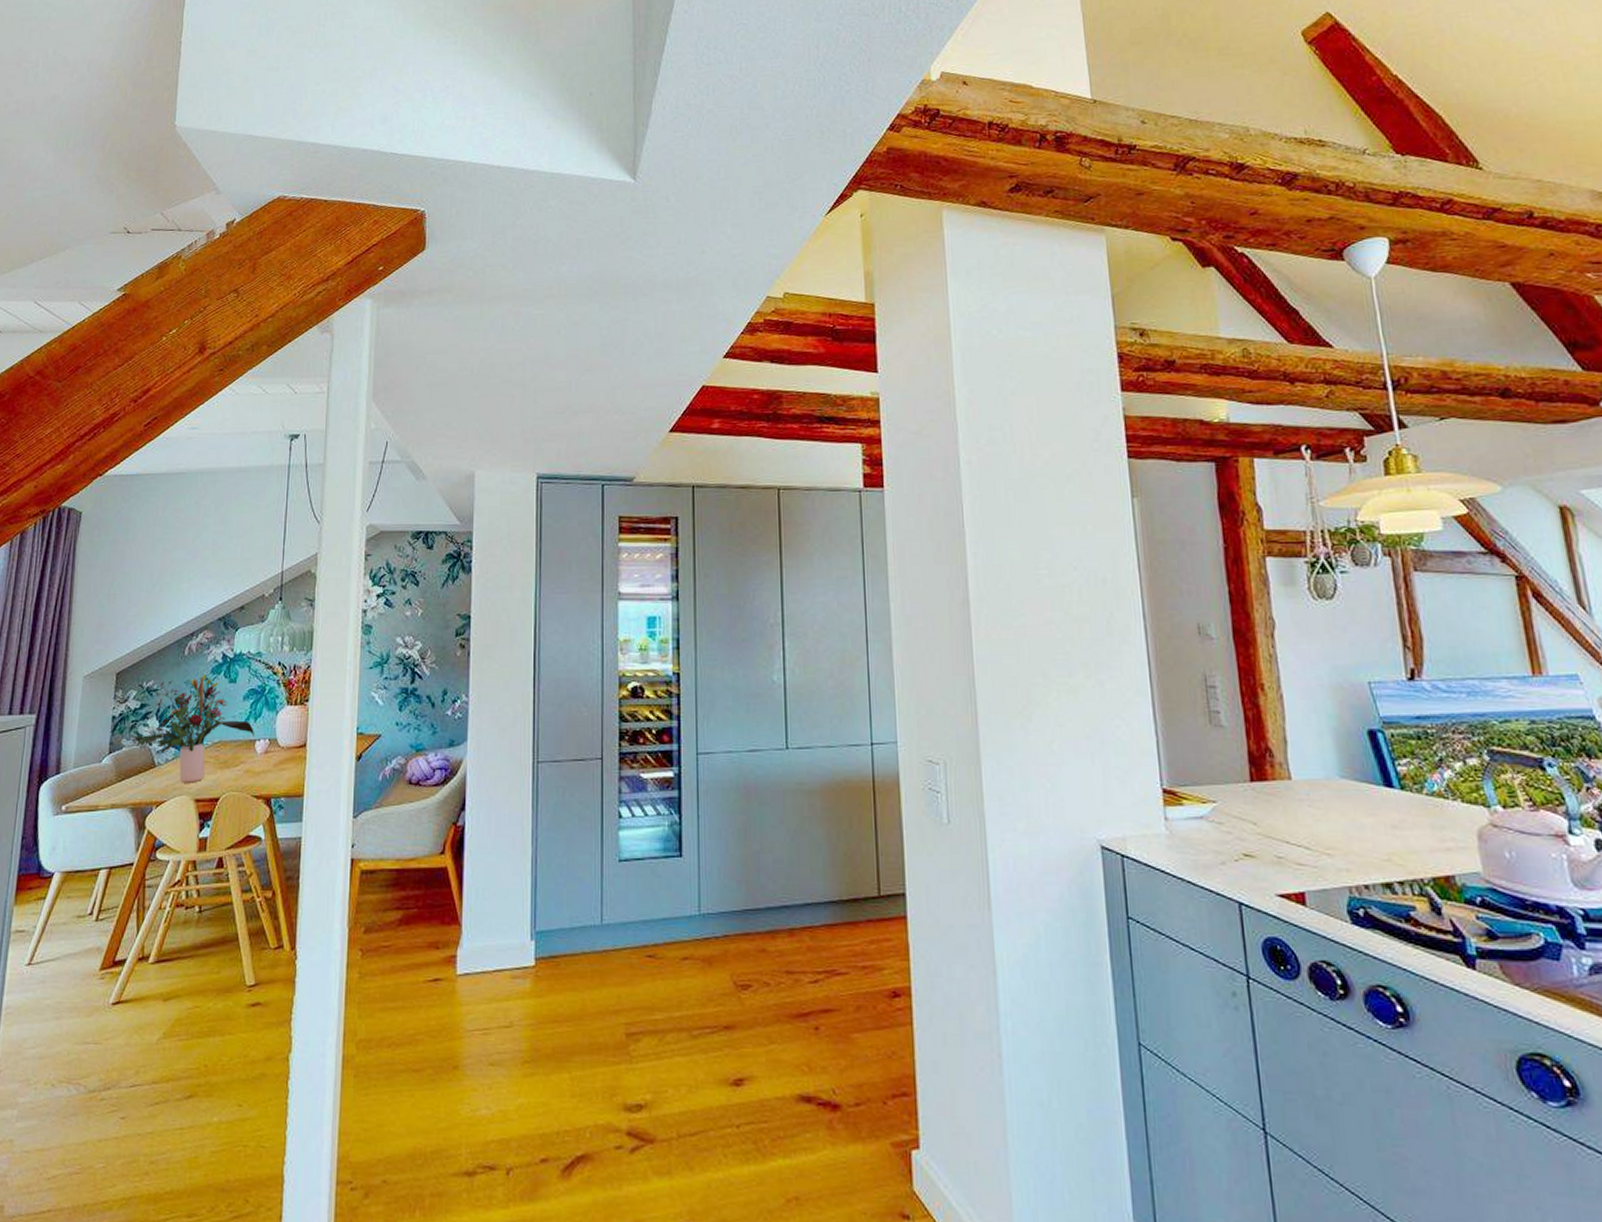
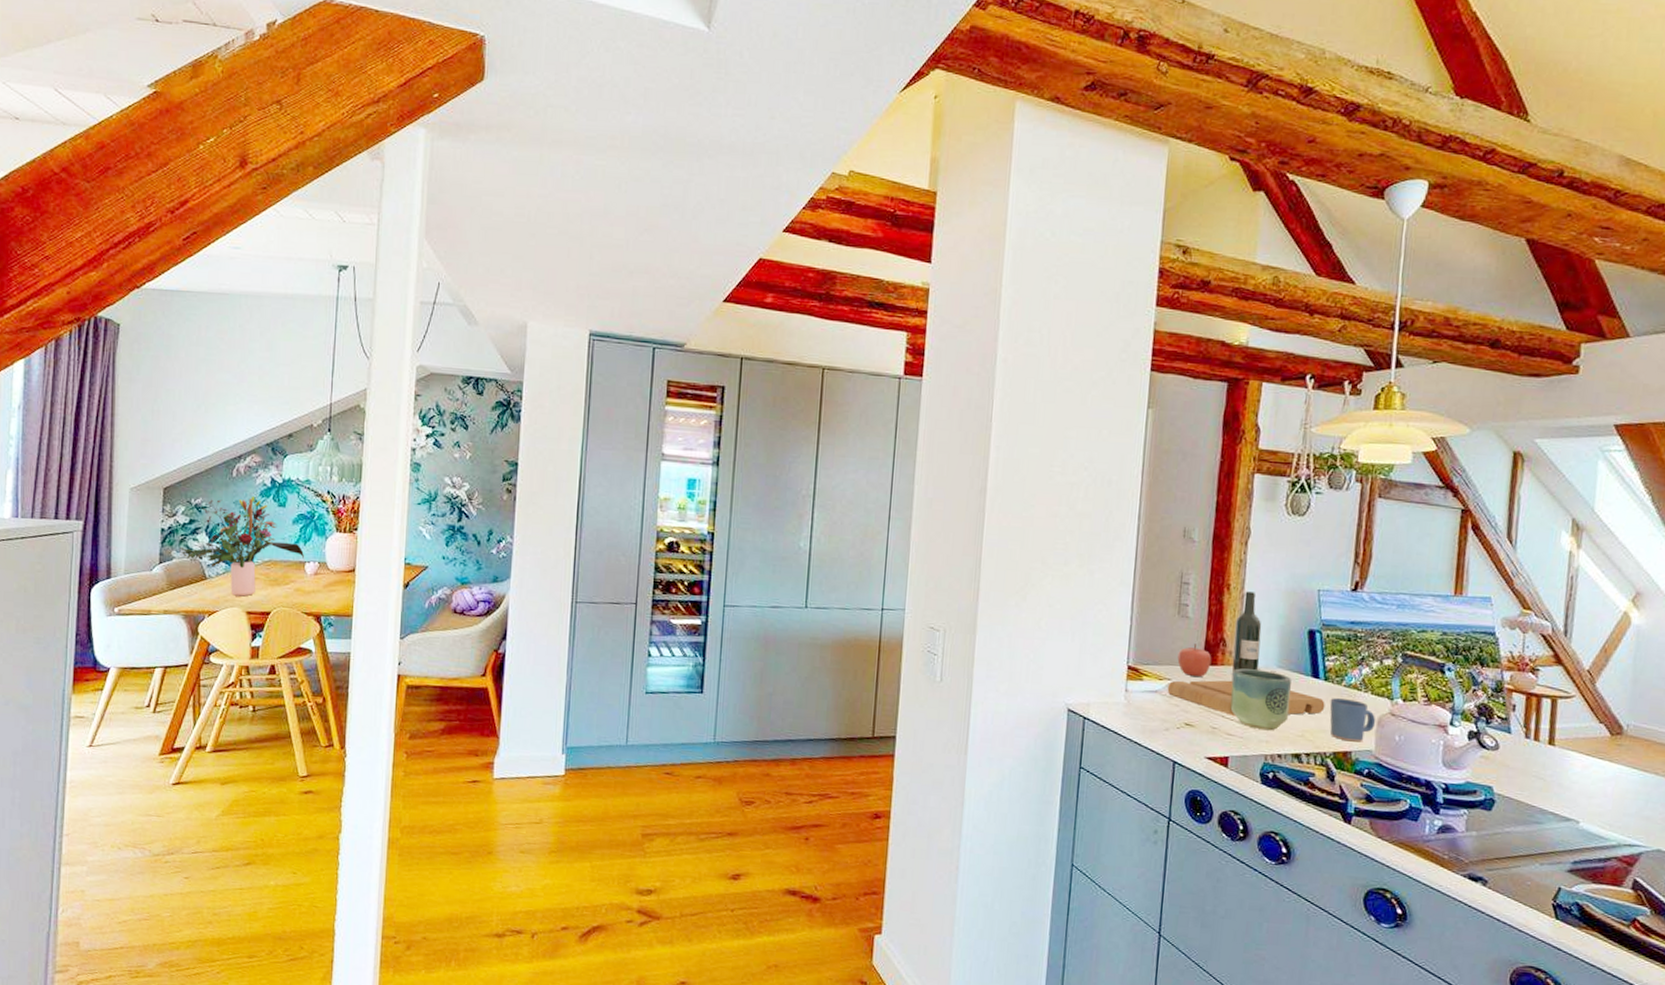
cutting board: none [1213,797,1409,840] -> present [1167,680,1325,715]
fruit: none [1218,757,1261,795] -> present [1177,644,1212,677]
wine bottle: none [1278,690,1319,787] -> present [1232,591,1262,672]
ceramic pot: none [1287,782,1368,856] -> present [1230,668,1292,731]
mug: none [1413,810,1477,863] -> present [1329,698,1376,742]

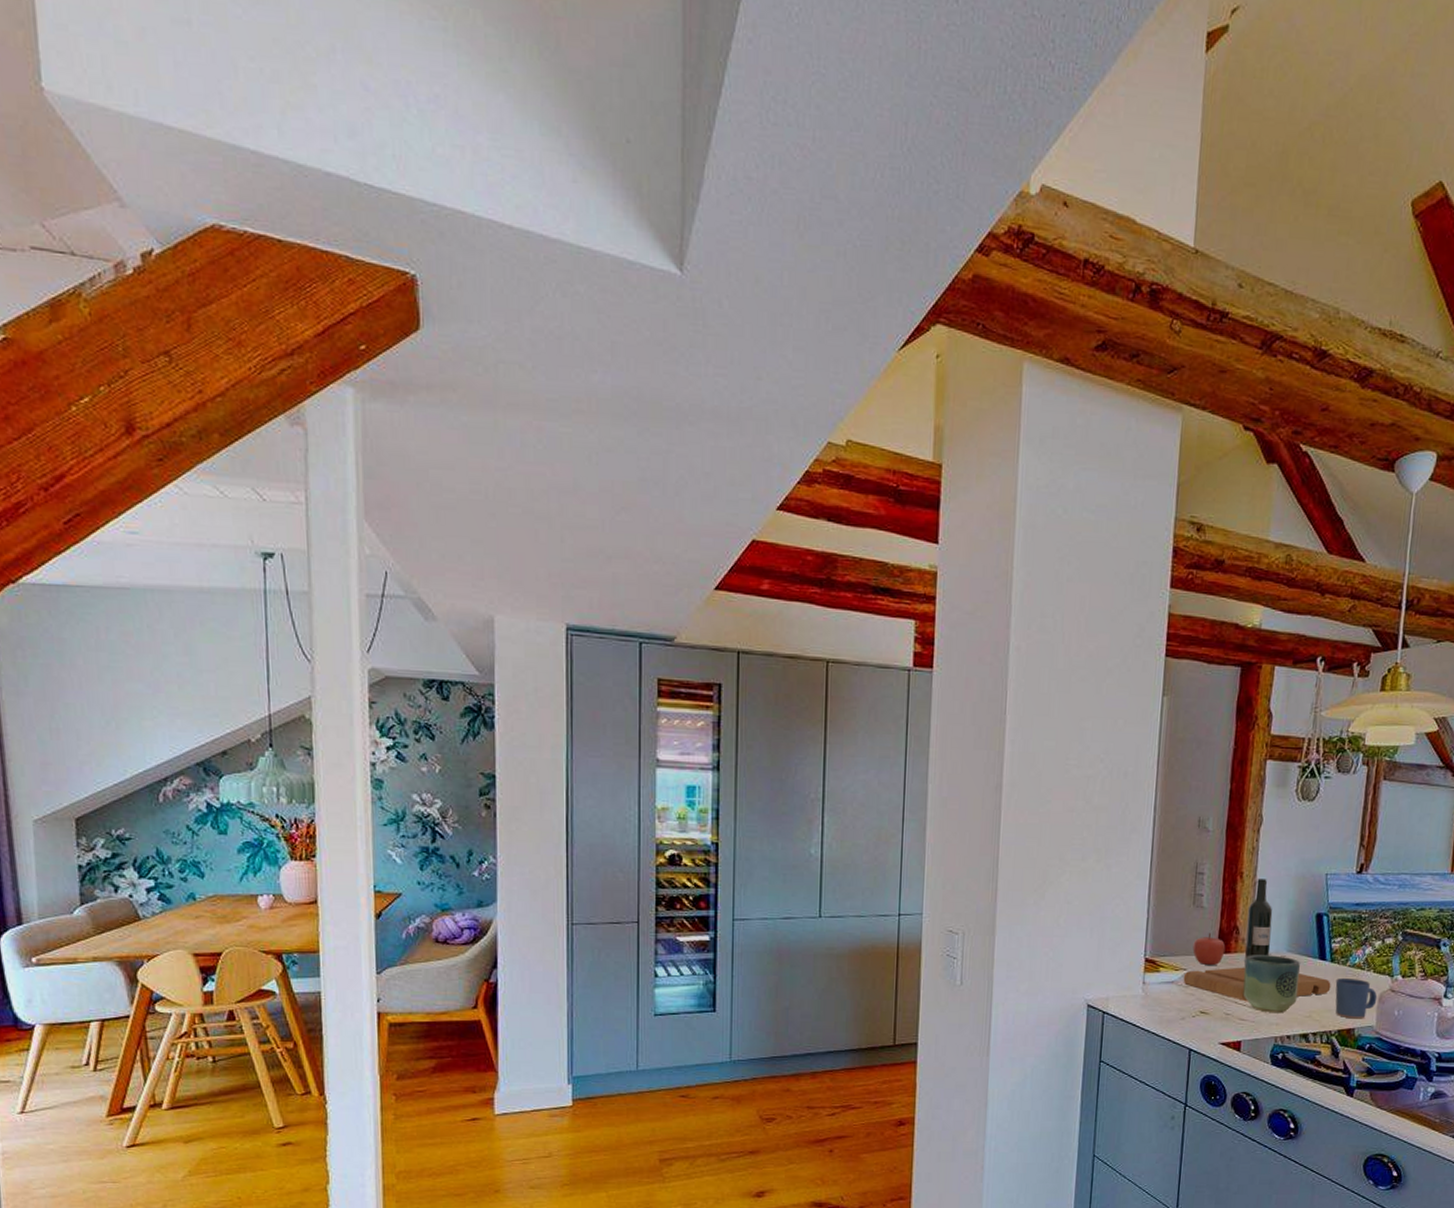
bouquet: present [179,494,305,597] -> none [103,821,257,937]

